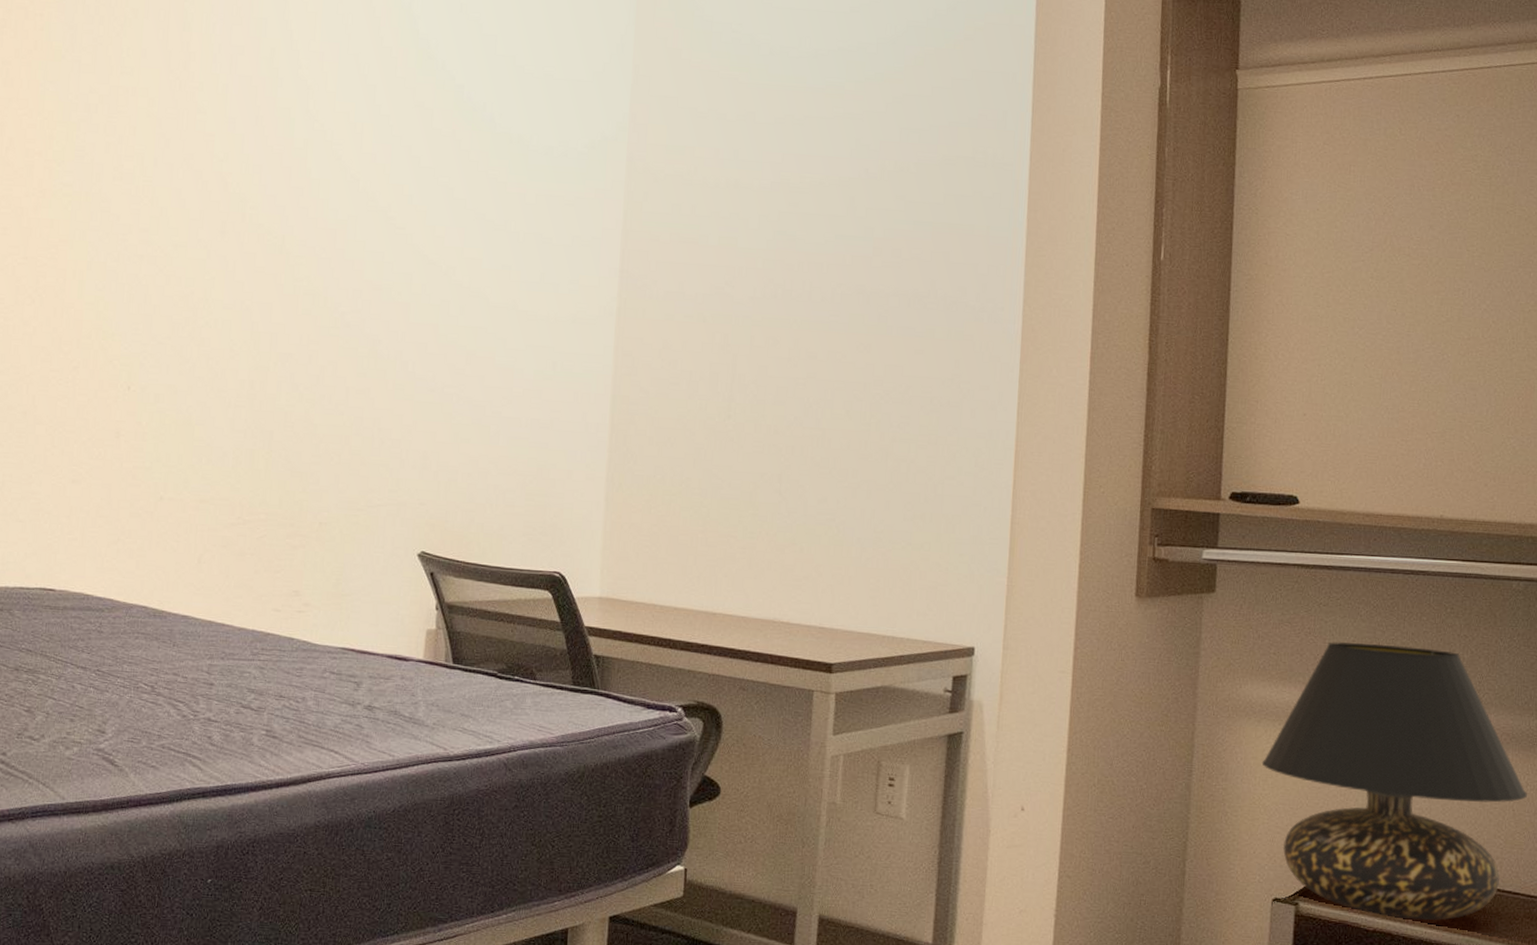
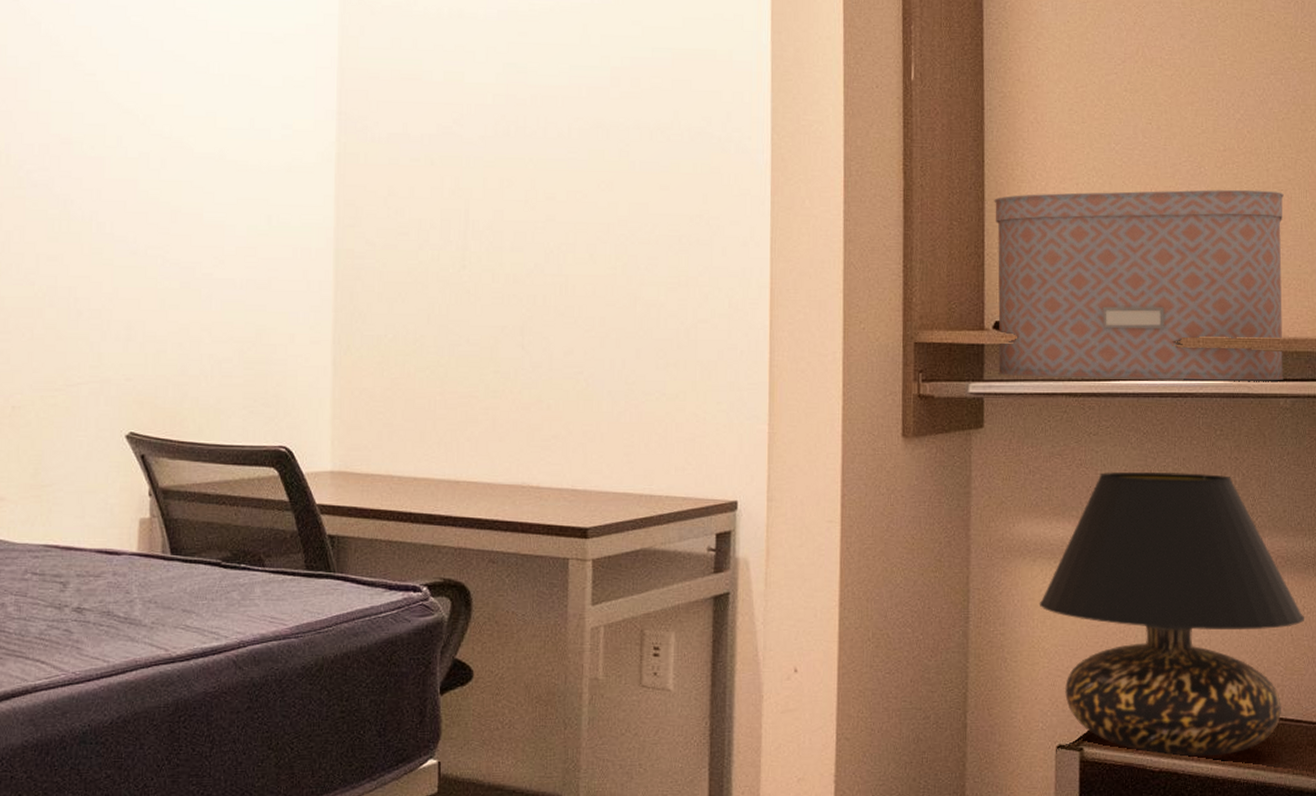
storage box: none [1232,373,1527,564] -> present [994,189,1284,381]

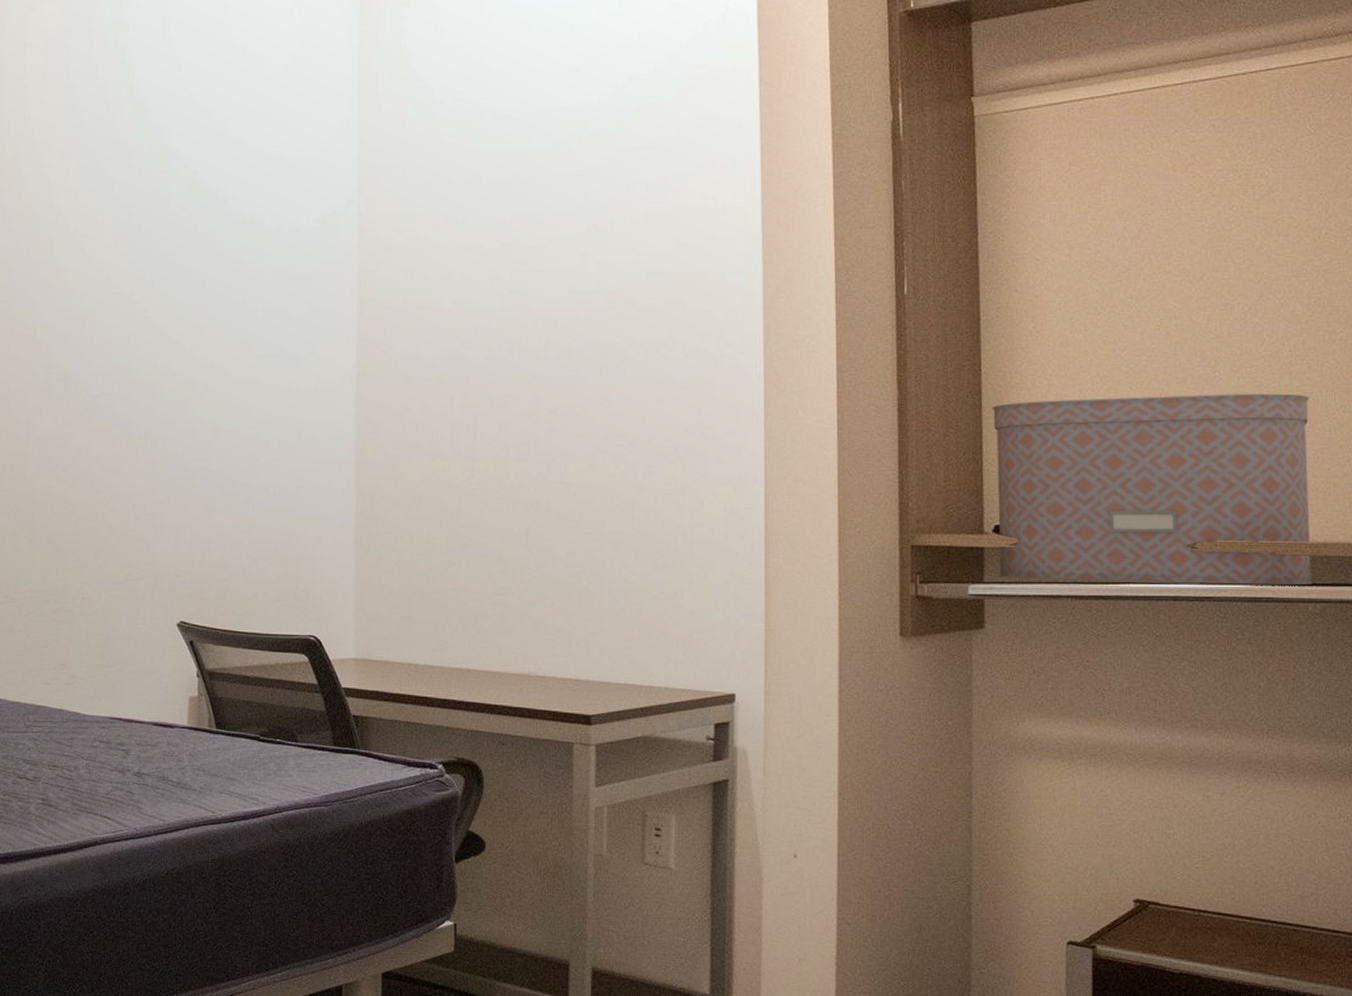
table lamp: present [1039,471,1305,757] -> none [1046,673,1342,962]

